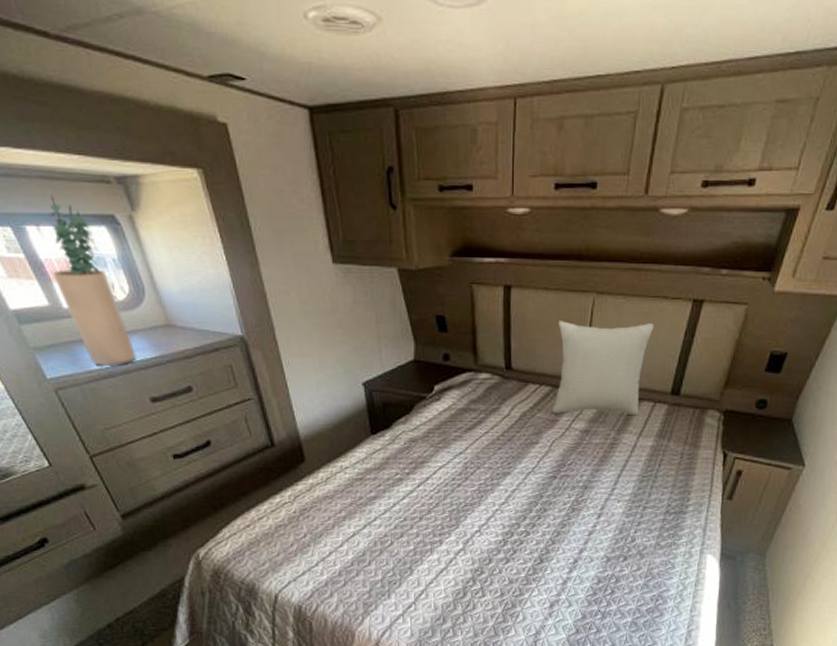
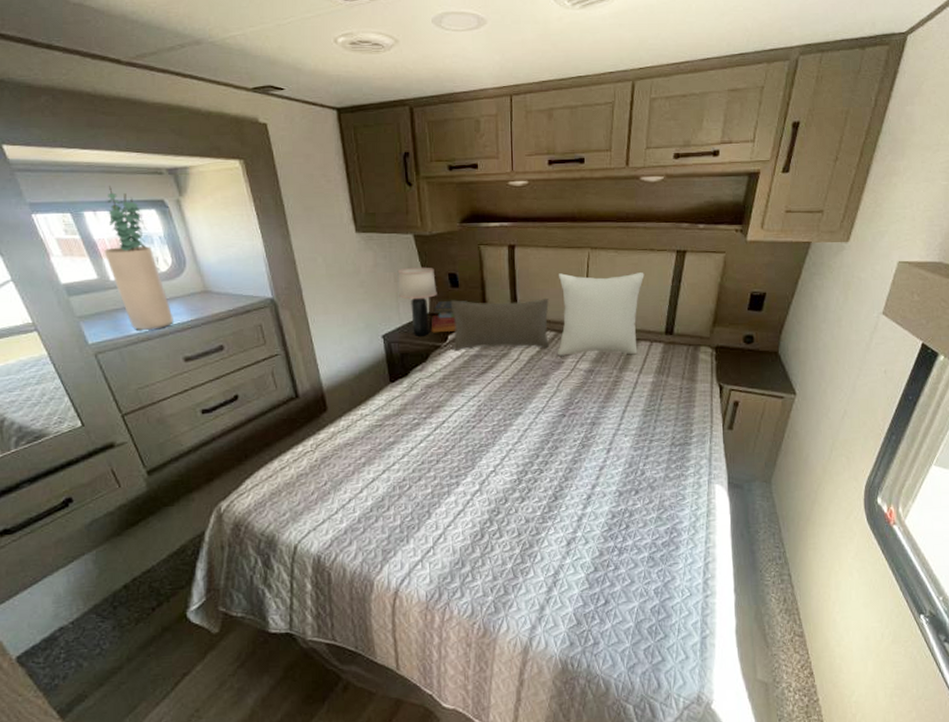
table lamp: none [379,306,423,385] -> present [397,267,437,336]
books: none [415,347,456,383] -> present [431,301,467,333]
pillow: none [437,346,546,405] -> present [450,299,549,350]

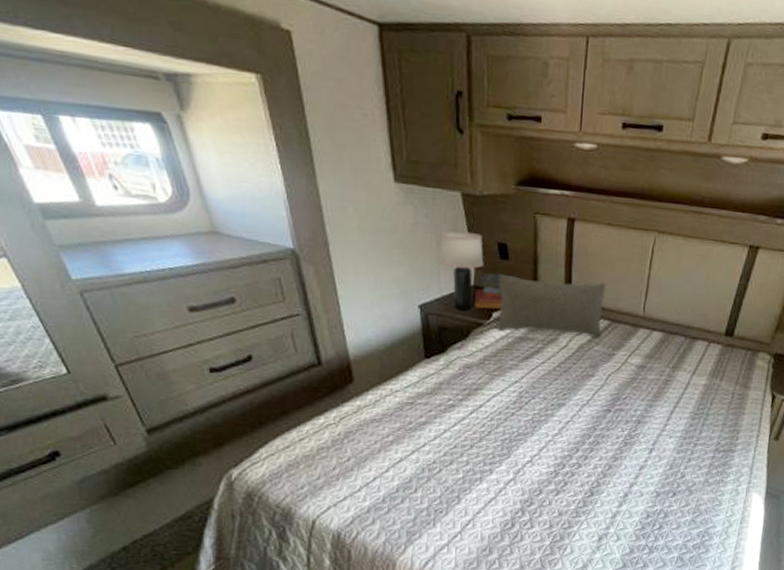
vase: present [104,185,173,330] -> none [87,84,175,271]
pillow: present [557,273,645,356] -> none [608,256,712,354]

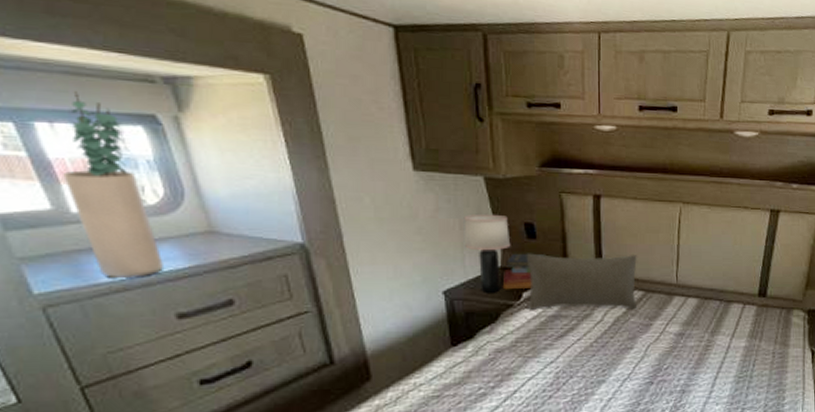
vase: none [87,84,175,271] -> present [63,90,163,278]

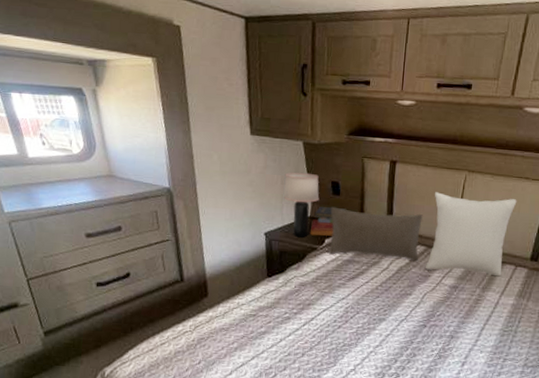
vase: present [63,90,163,278] -> none [25,70,80,206]
pillow: none [645,228,738,318] -> present [425,192,517,277]

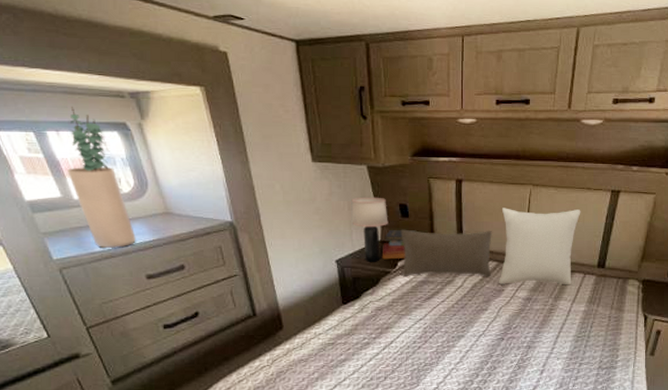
vase: none [25,70,80,206] -> present [67,106,136,248]

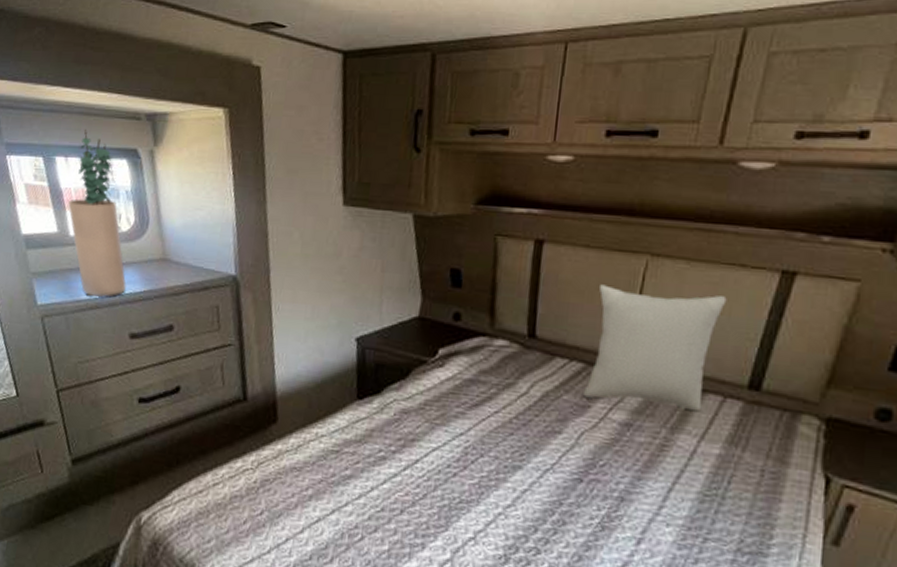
table lamp: present [351,197,389,262] -> none [384,255,433,346]
books: present [381,230,416,260] -> none [417,303,469,346]
pillow: present [400,229,492,277] -> none [442,303,581,385]

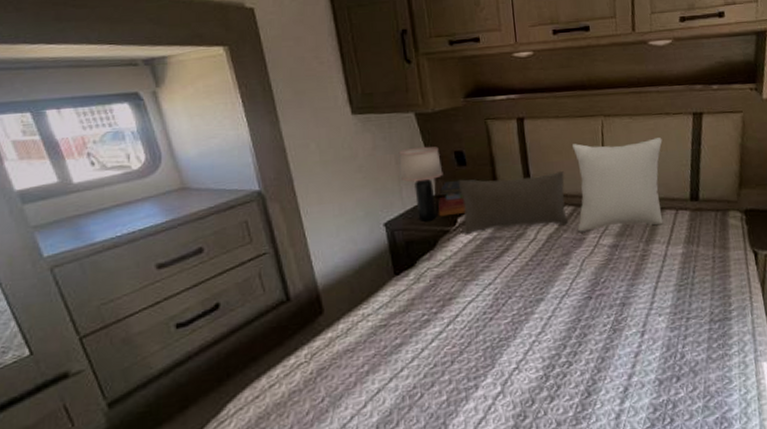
vase: present [68,128,126,297] -> none [67,80,145,237]
table lamp: none [384,255,433,346] -> present [399,146,443,222]
books: none [417,303,469,346] -> present [438,179,476,217]
pillow: none [442,303,581,385] -> present [458,171,568,234]

